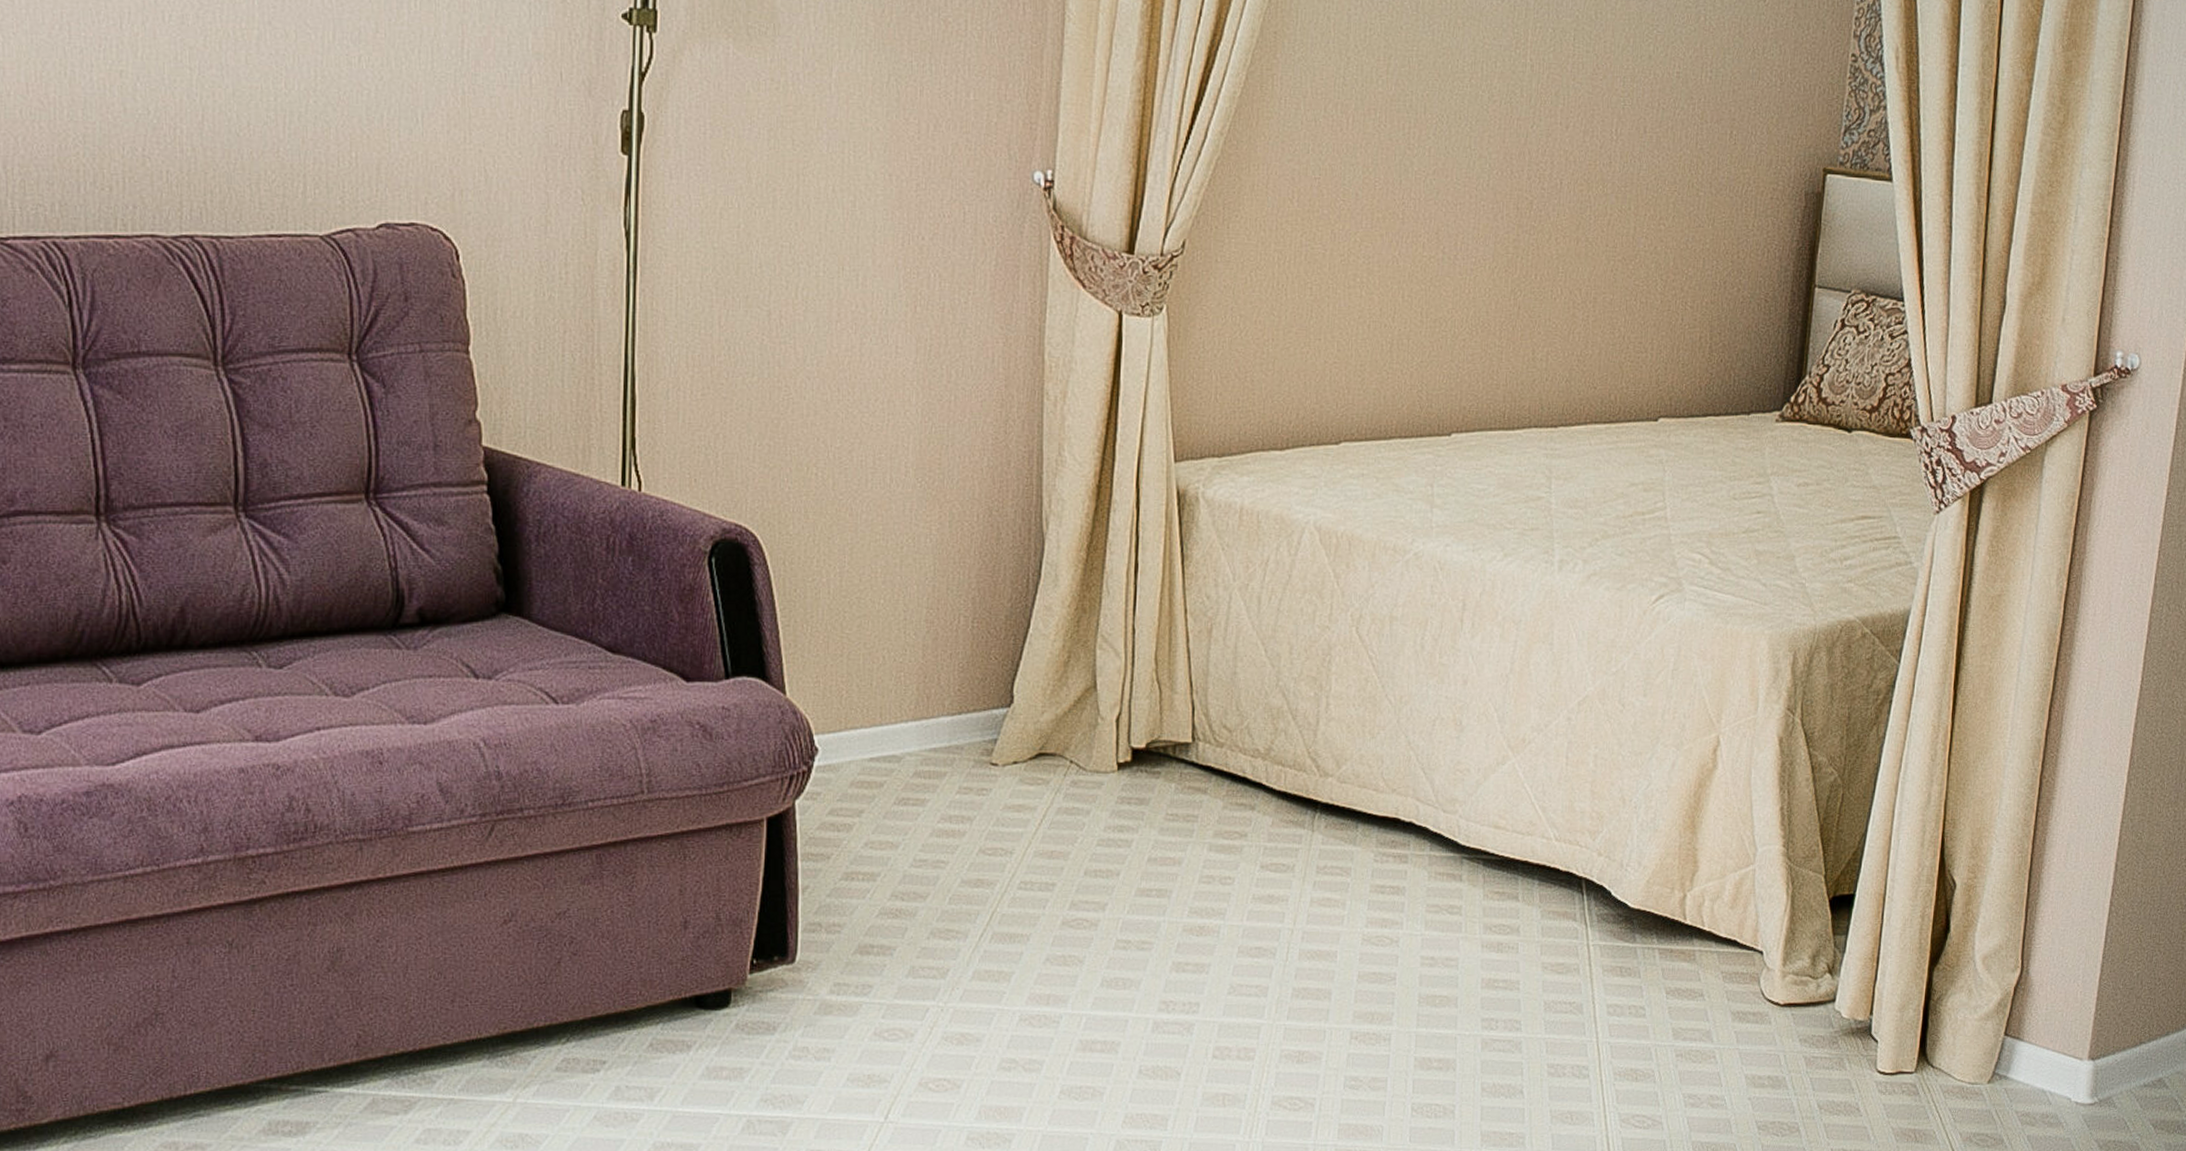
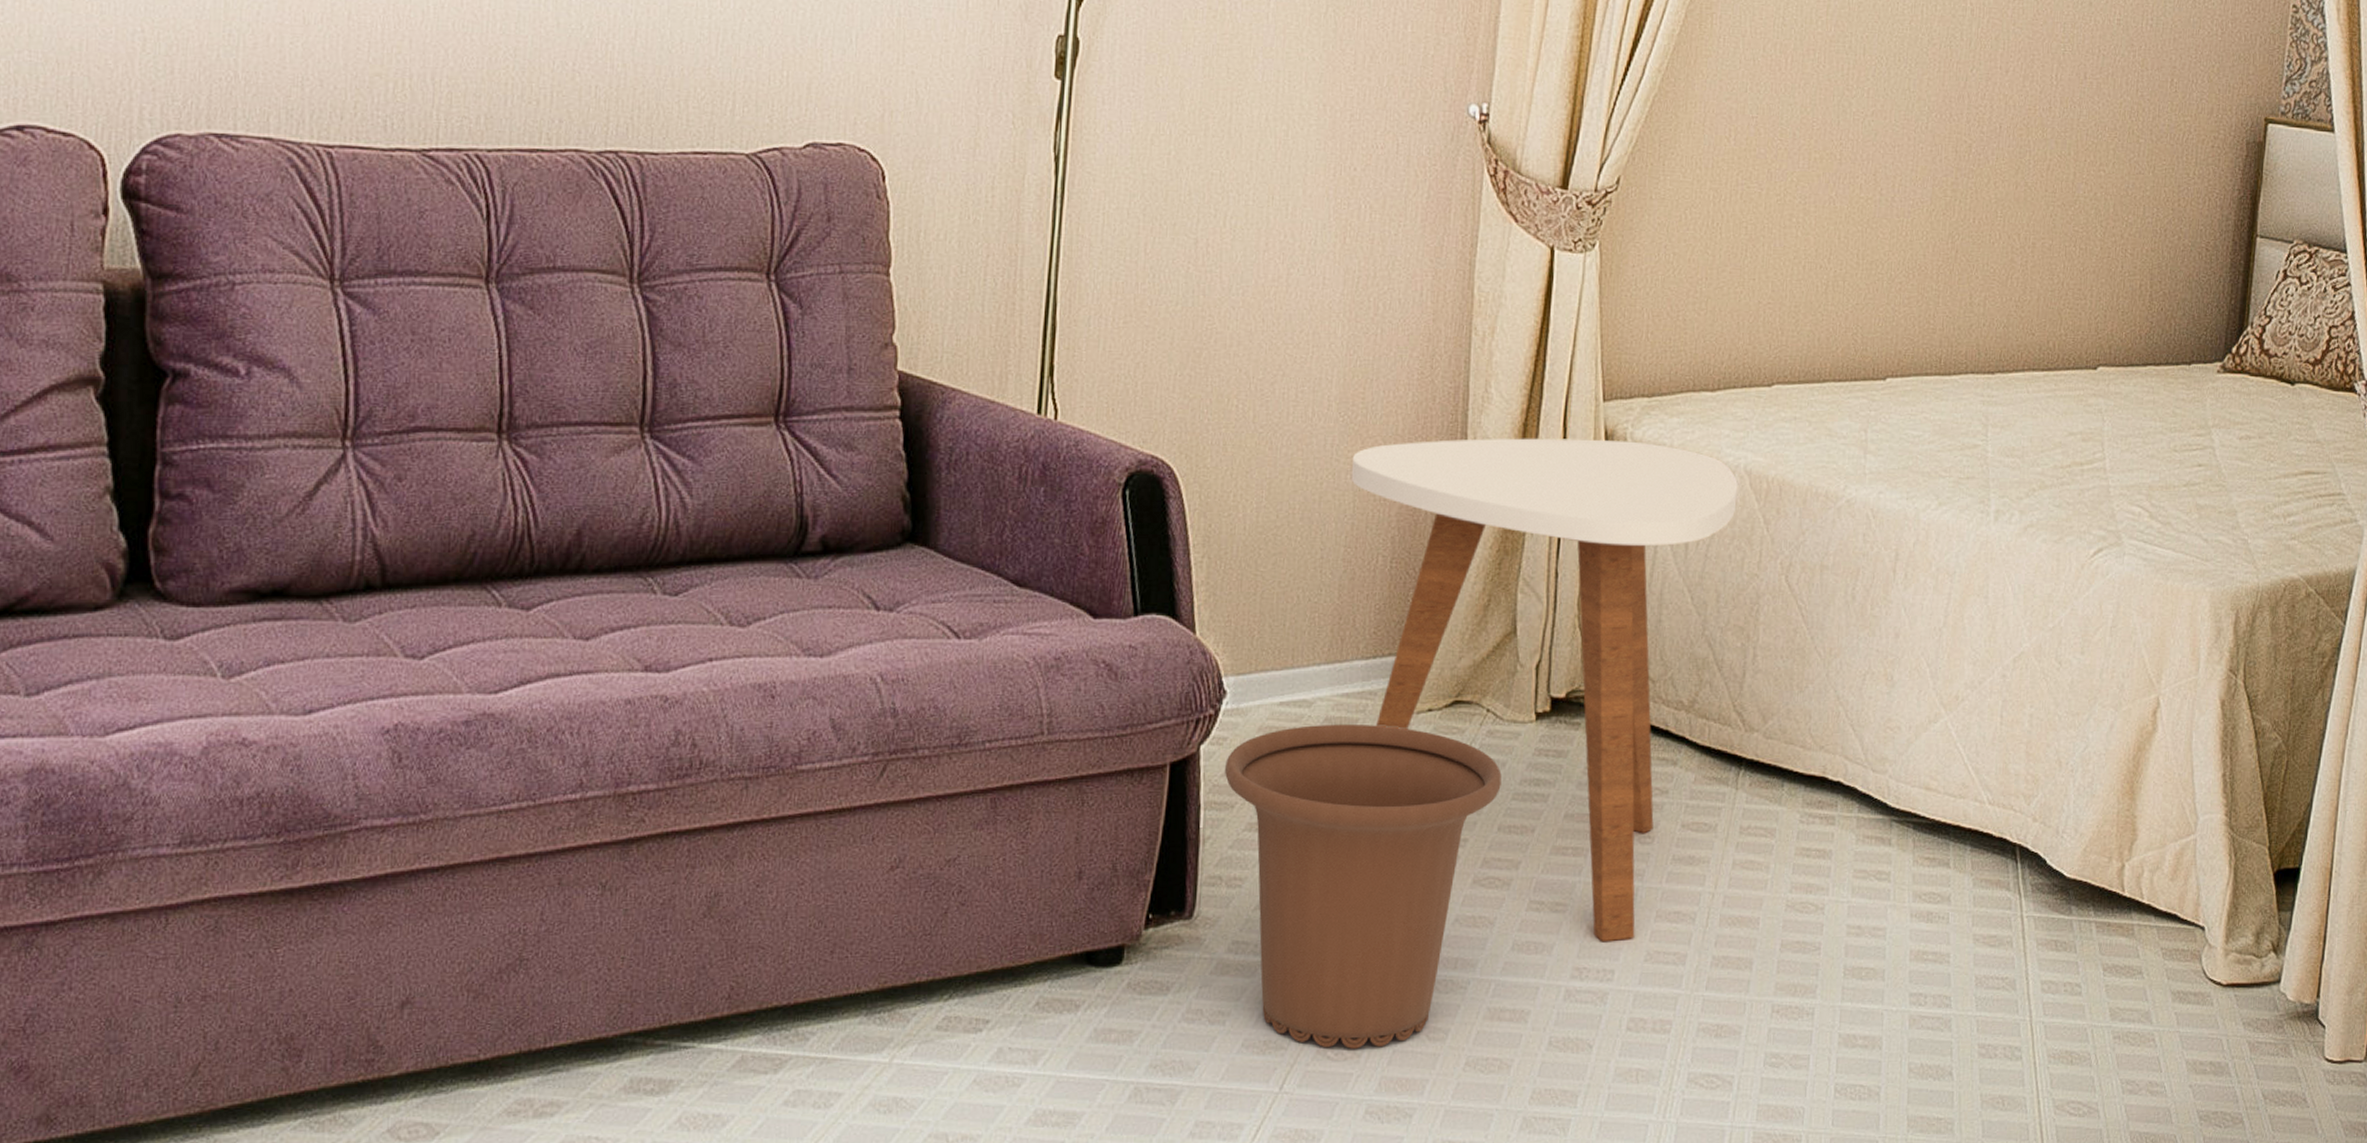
basket: none [820,777,1086,1081] -> present [1225,723,1502,1049]
side table: none [930,499,1308,976] -> present [1351,438,1738,941]

